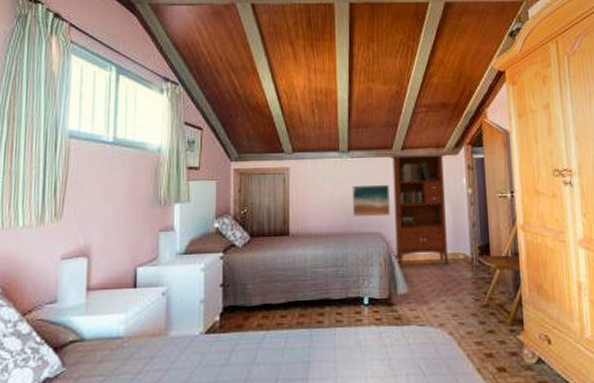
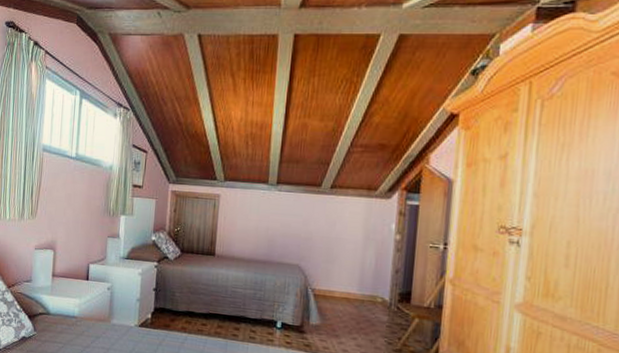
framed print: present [351,184,390,218] -> none [274,218,314,251]
bookcase: present [391,154,449,268] -> none [312,193,377,307]

